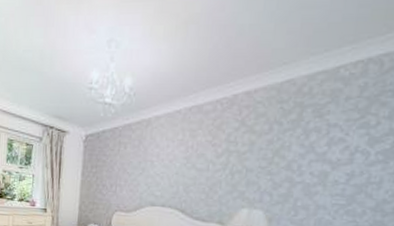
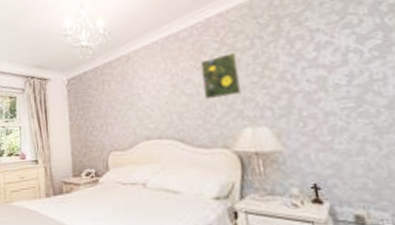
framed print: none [213,133,254,177] -> present [199,51,242,100]

